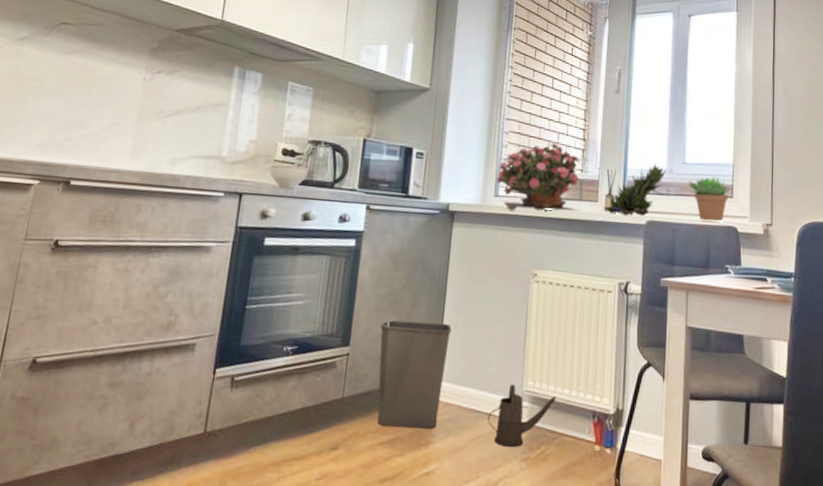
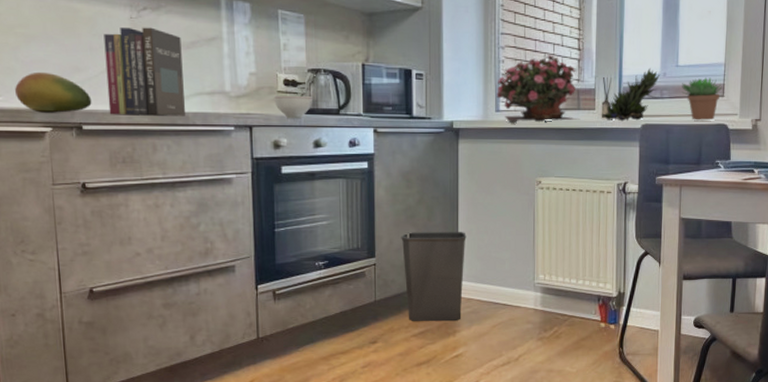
fruit: none [12,124,87,167] -> present [15,71,92,114]
books: none [101,88,189,179] -> present [104,27,186,116]
watering can: present [487,384,556,447] -> none [505,278,565,330]

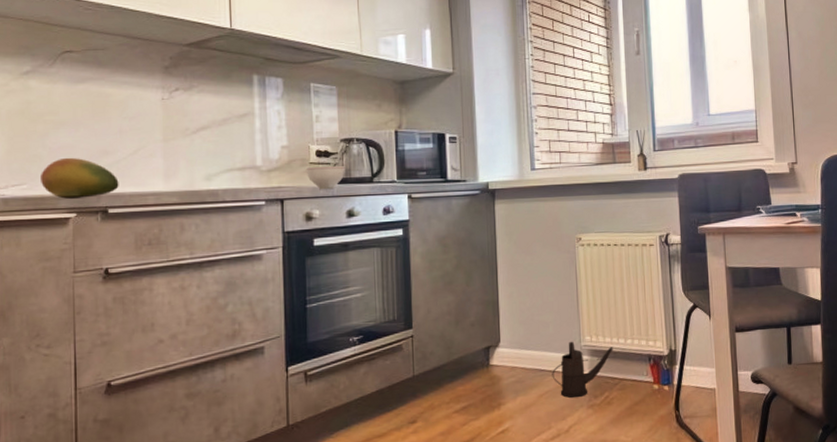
books: present [104,27,186,116] -> none [134,107,216,197]
trash can: present [401,232,467,321] -> none [439,296,507,396]
potted flower: present [496,55,581,123] -> none [531,111,617,180]
watering can: none [505,278,565,330] -> present [552,341,613,398]
succulent plant: present [601,67,660,122] -> none [637,118,693,173]
succulent plant: present [681,77,722,121] -> none [715,124,755,167]

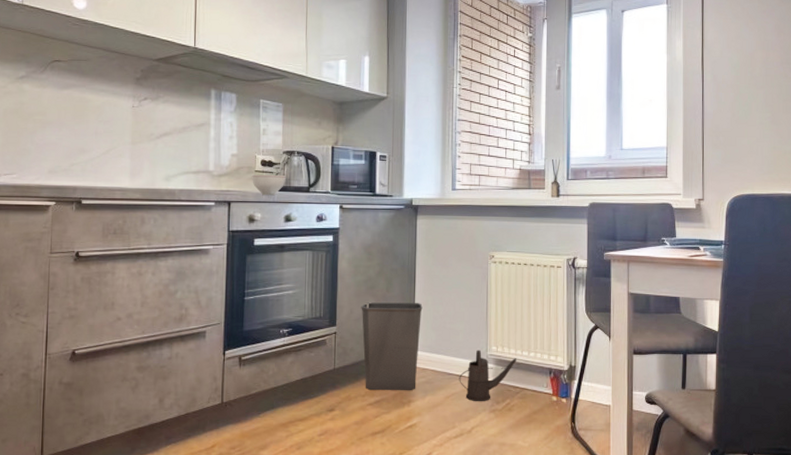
fruit: present [41,157,119,200] -> none [28,153,92,190]
trash can: none [439,296,507,396] -> present [361,302,423,390]

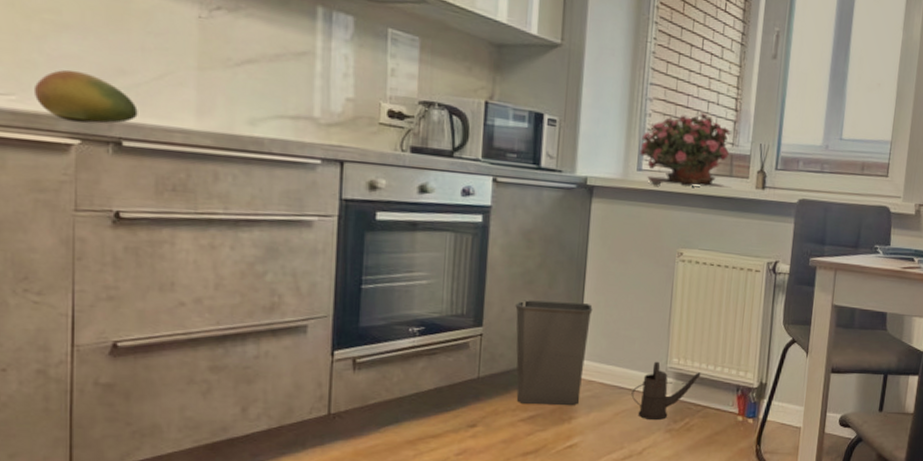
fruit: none [28,153,92,190] -> present [35,69,138,124]
bowl: present [251,174,287,196] -> none [373,127,423,159]
potted flower: none [453,139,531,201] -> present [639,113,732,188]

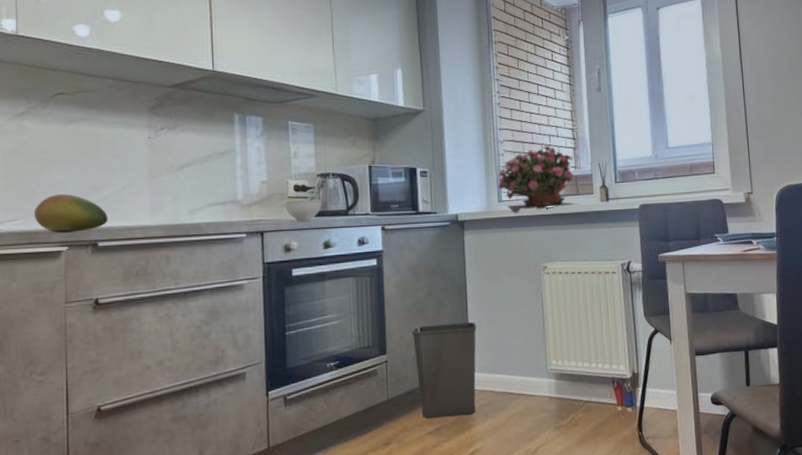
bowl: none [373,127,423,159] -> present [284,199,323,223]
watering can: present [631,361,701,420] -> none [520,365,578,420]

